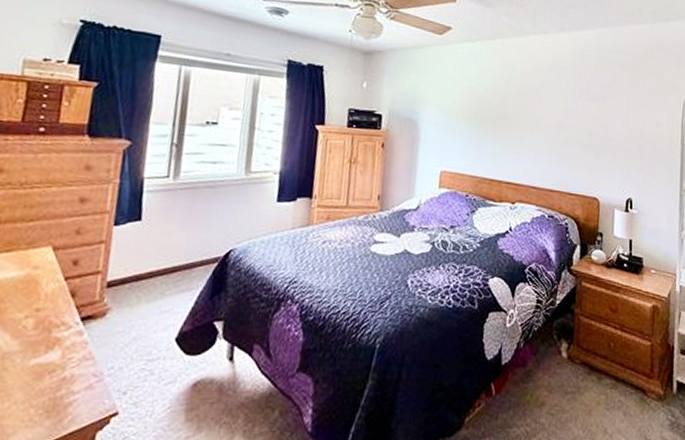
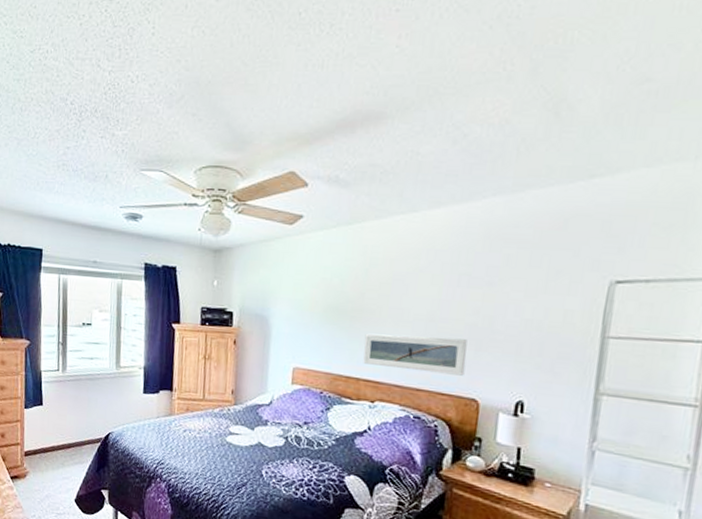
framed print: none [504,138,589,177] -> present [363,333,468,376]

